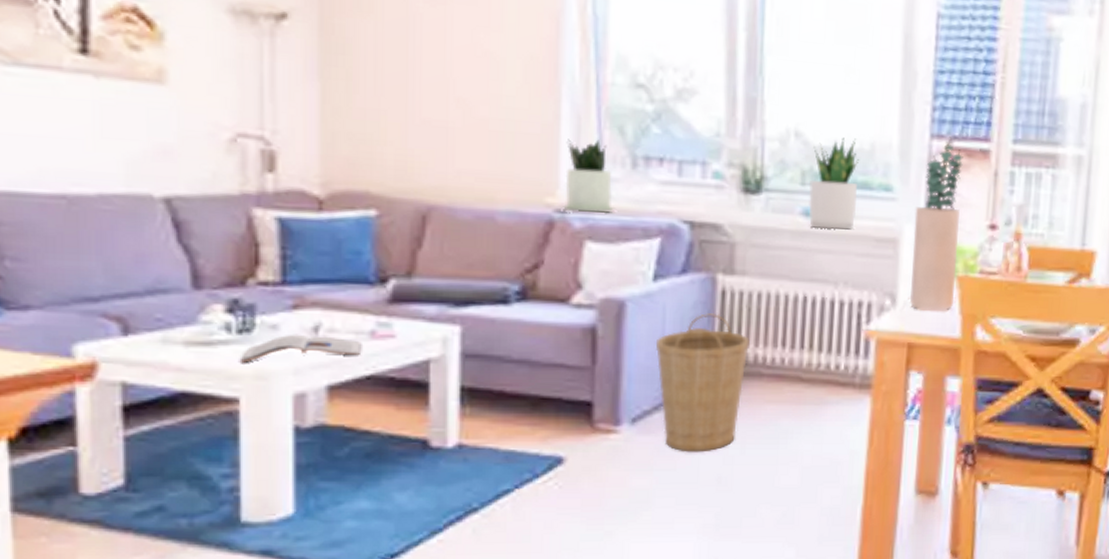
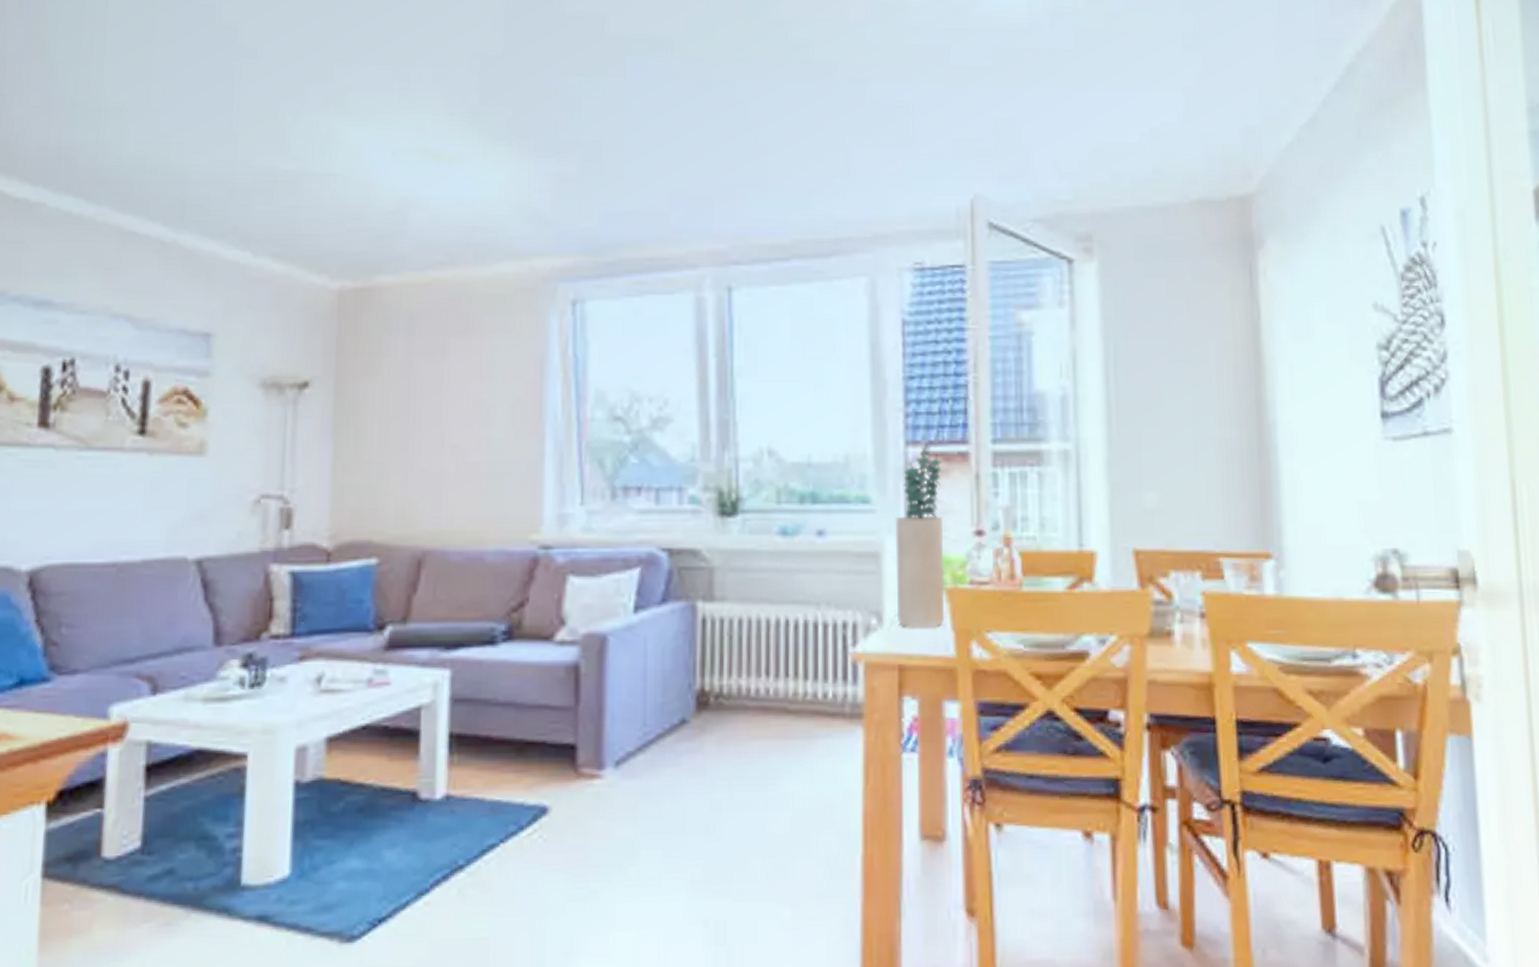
magazine: present [239,334,362,364] -> none [250,685,360,719]
planter: present [561,139,616,214] -> none [545,474,597,548]
basket: present [656,313,750,452] -> none [638,643,732,798]
planter: present [809,137,860,231] -> none [785,452,835,548]

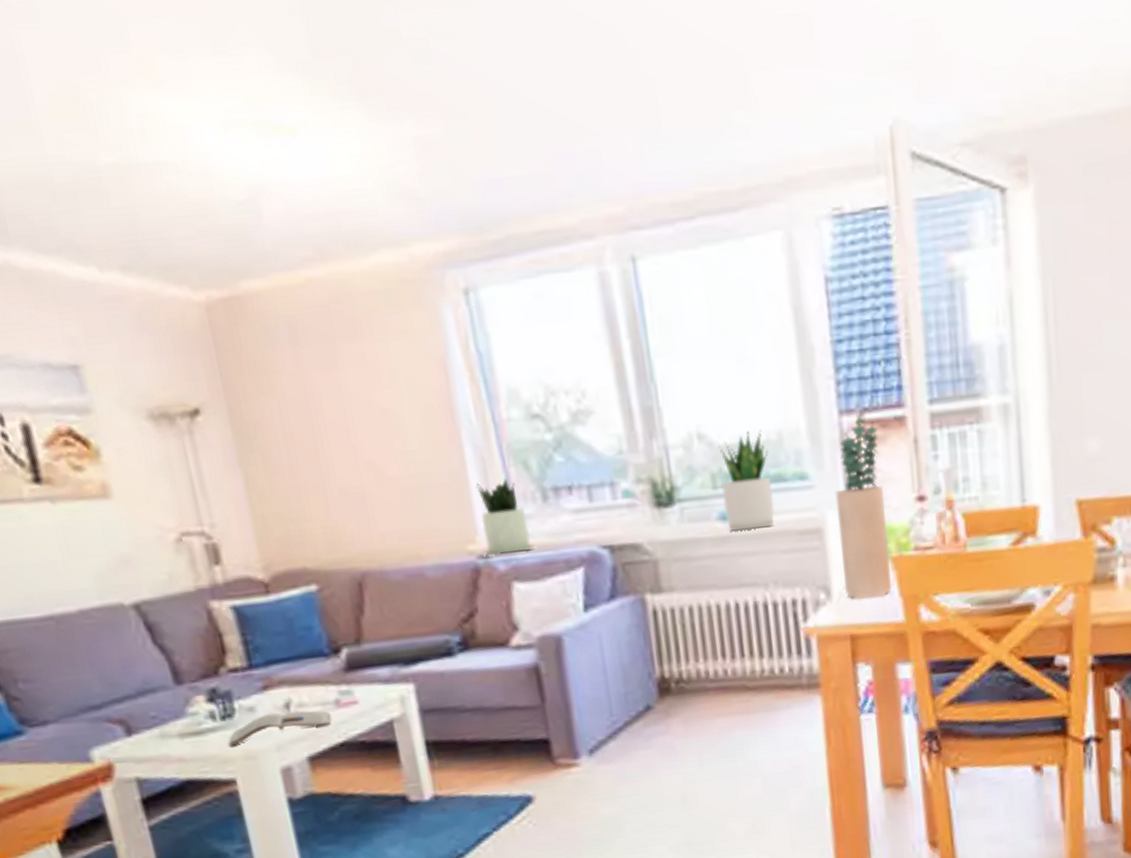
magazine: none [250,685,360,719] -> present [228,711,331,748]
planter: none [545,474,597,548] -> present [476,478,535,556]
planter: none [785,452,835,548] -> present [718,430,774,531]

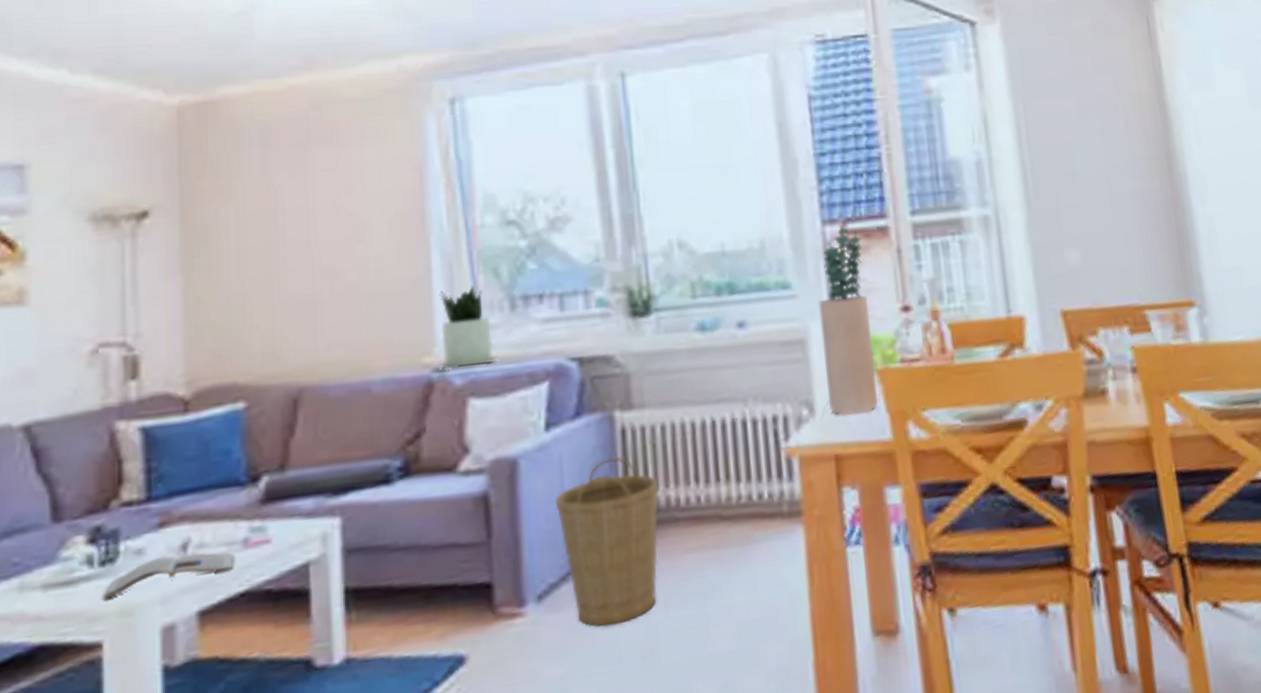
basket: none [598,635,692,777] -> present [556,457,659,628]
planter: present [718,430,774,531] -> none [699,238,755,342]

